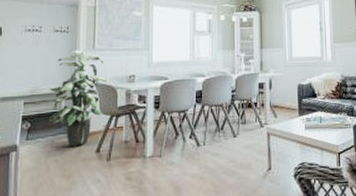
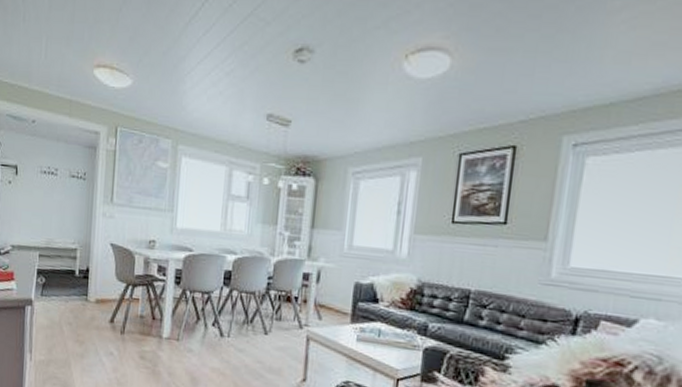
indoor plant: present [49,50,106,146] -> none [63,201,124,312]

